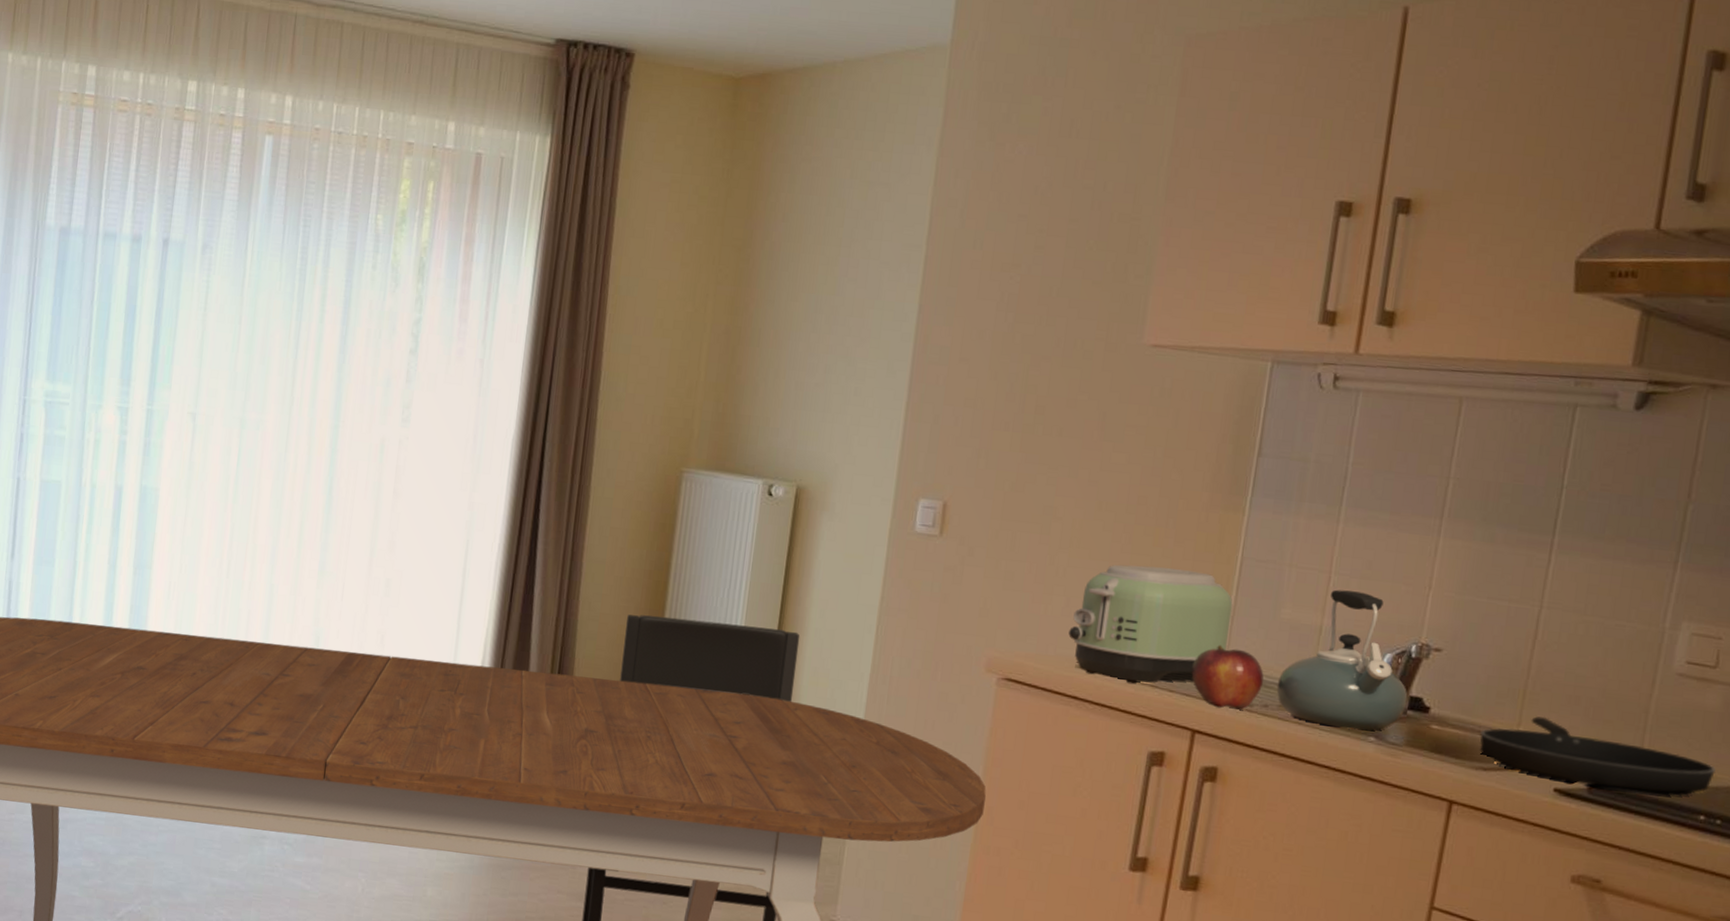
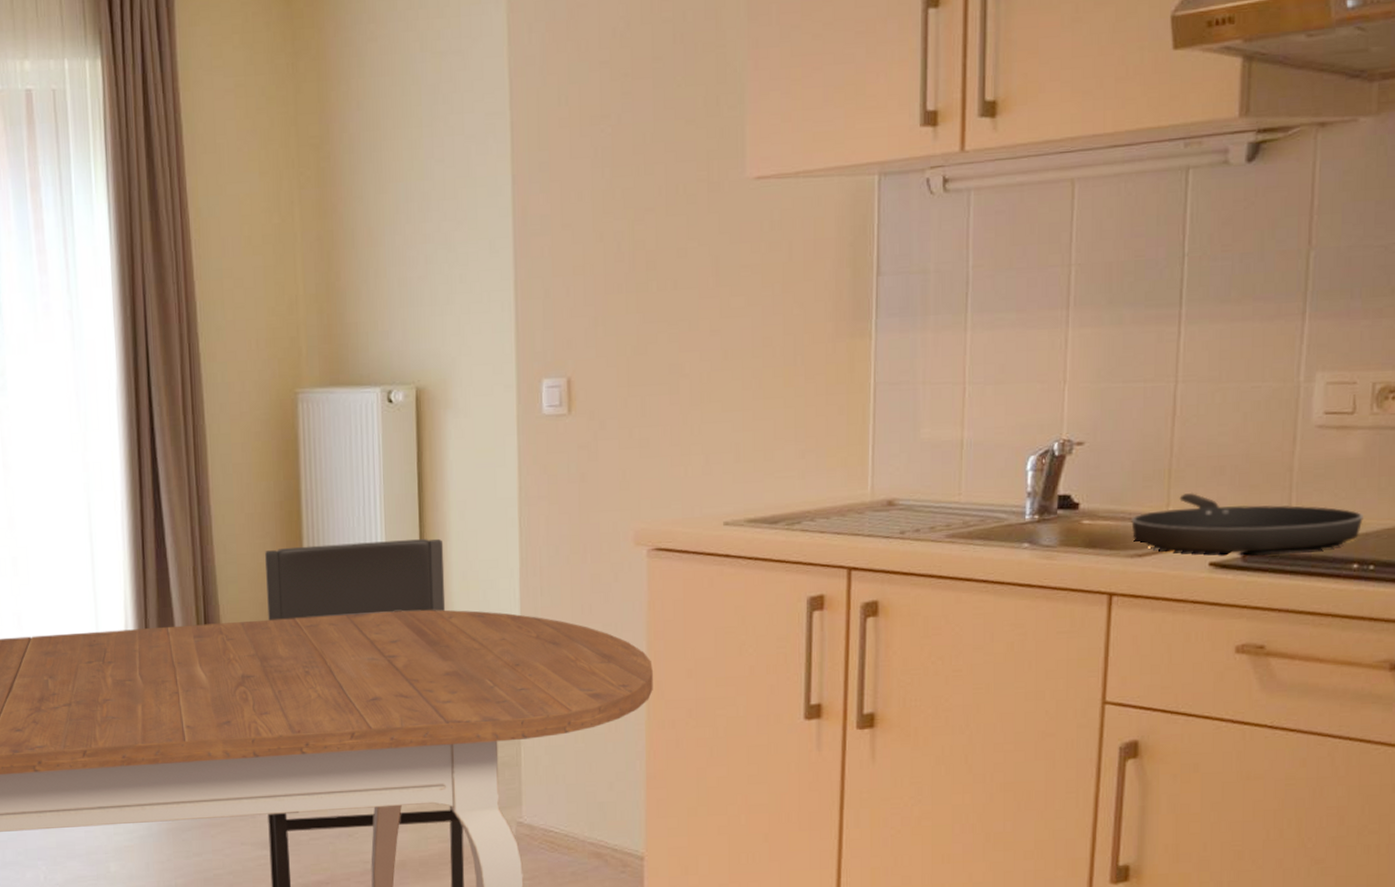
toaster: present [1068,564,1233,685] -> none [712,405,872,533]
fruit: present [1191,644,1264,710] -> none [840,476,913,541]
kettle: present [1276,589,1408,731] -> none [926,398,1056,540]

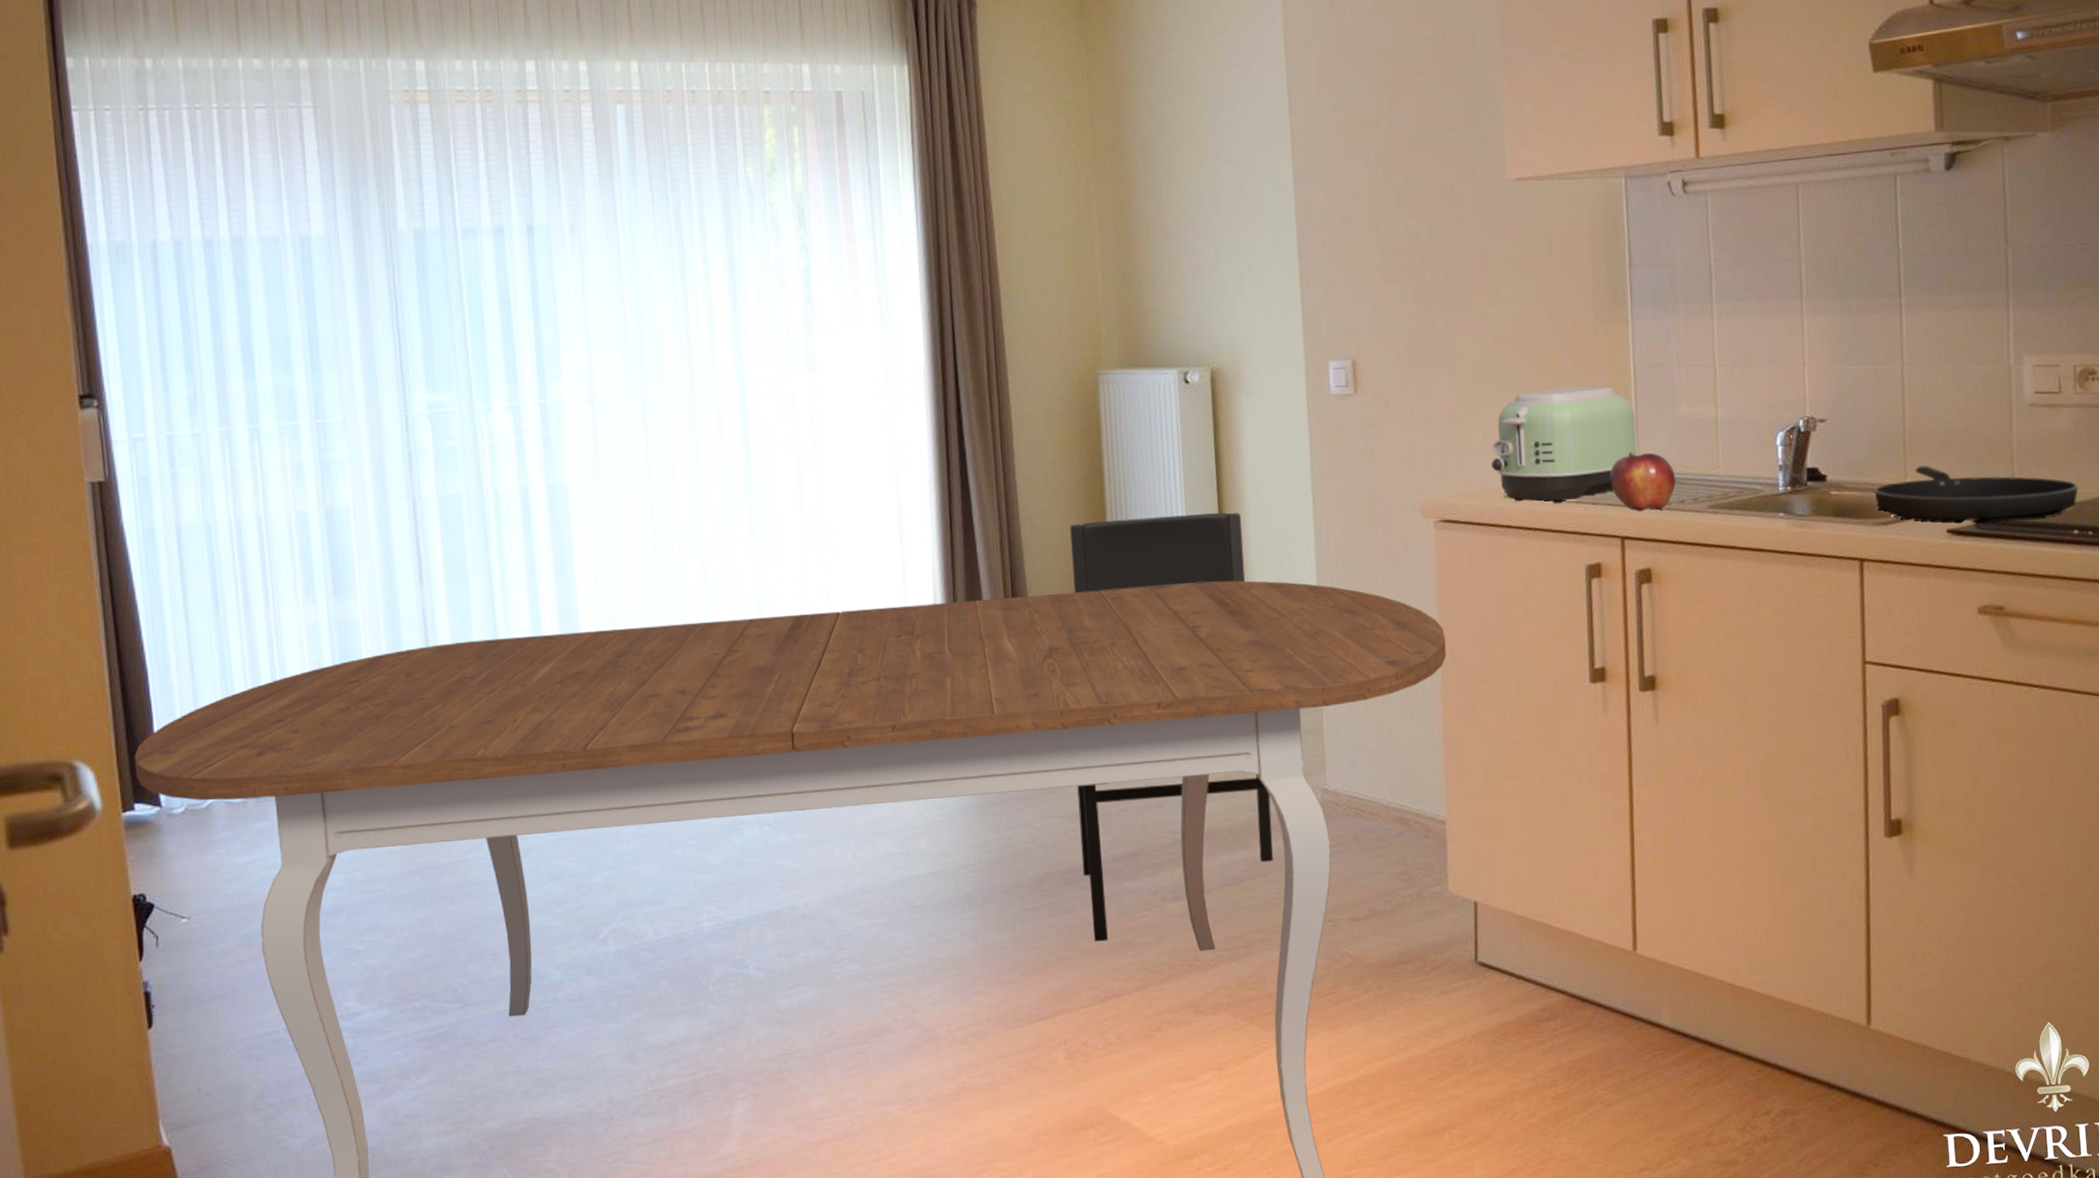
toaster: none [712,405,872,533] -> present [1491,386,1637,504]
fruit: none [840,476,913,541] -> present [1609,451,1676,512]

